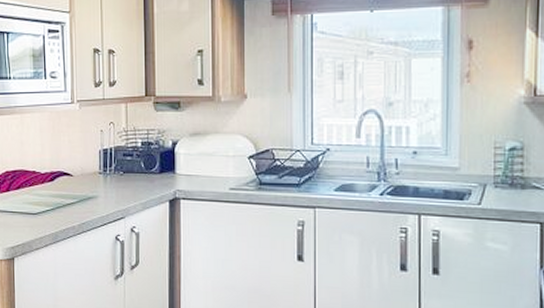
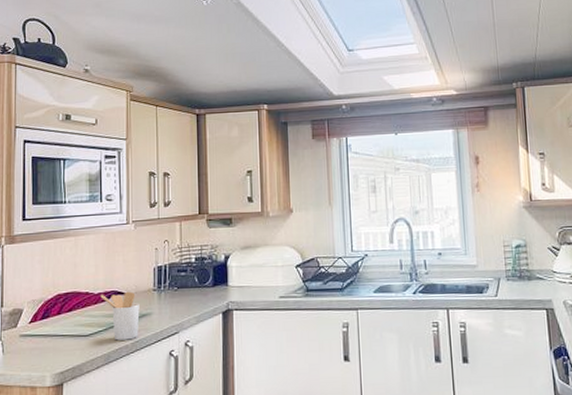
utensil holder: none [47,172,86,221] -> present [100,291,140,341]

